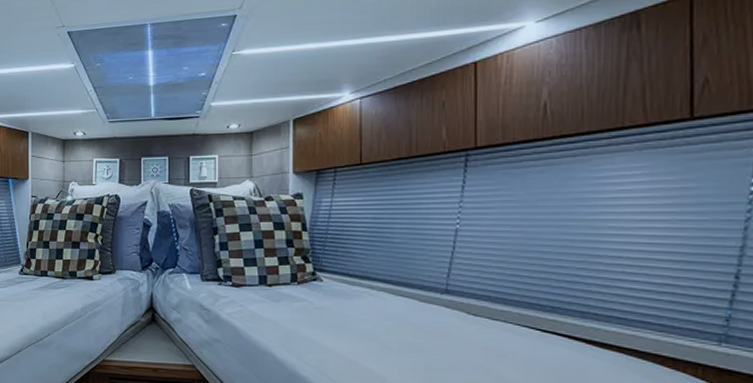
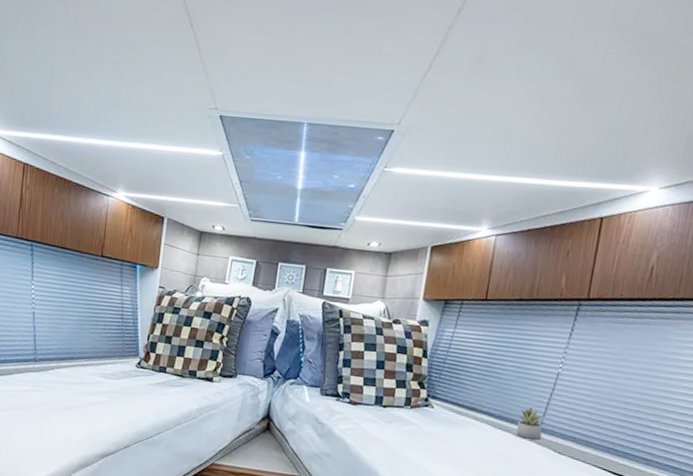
succulent plant: none [418,268,449,303] -> present [516,406,543,440]

